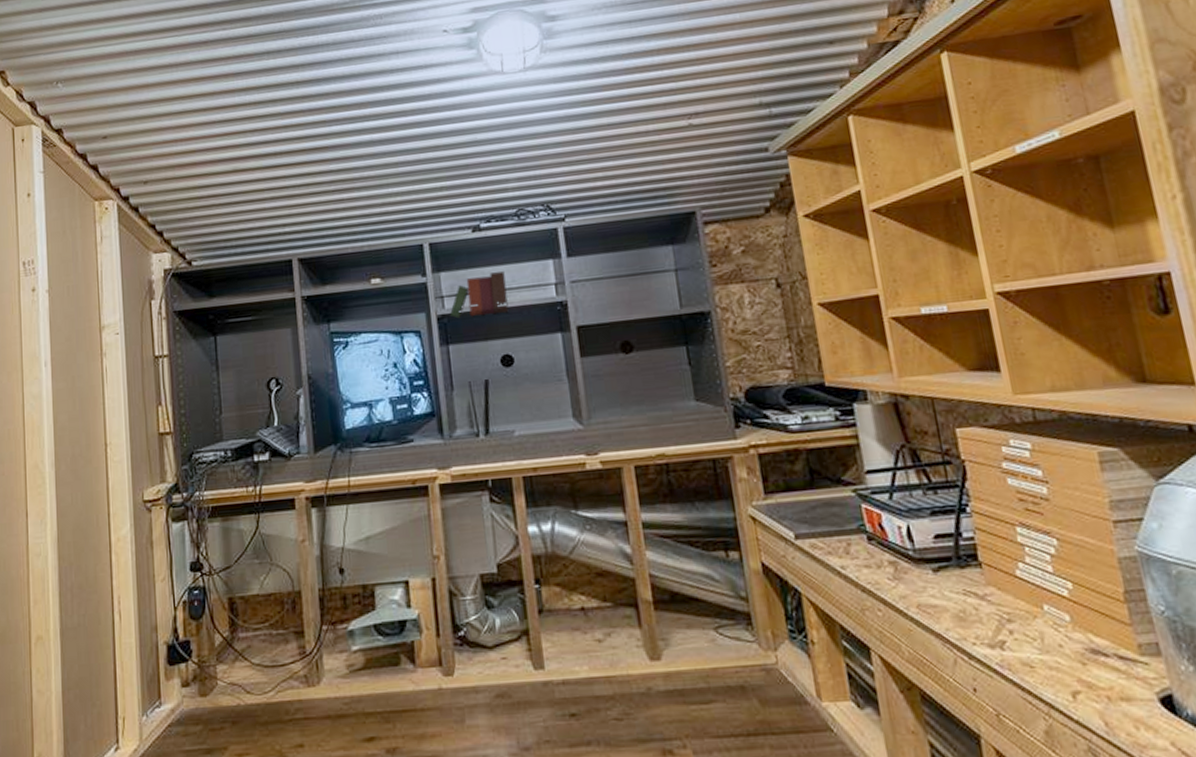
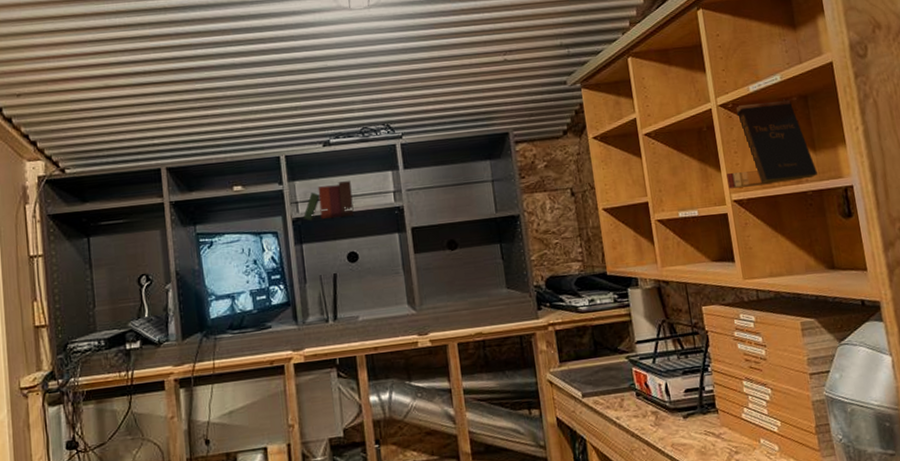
books: none [986,161,1118,278] -> present [726,99,819,189]

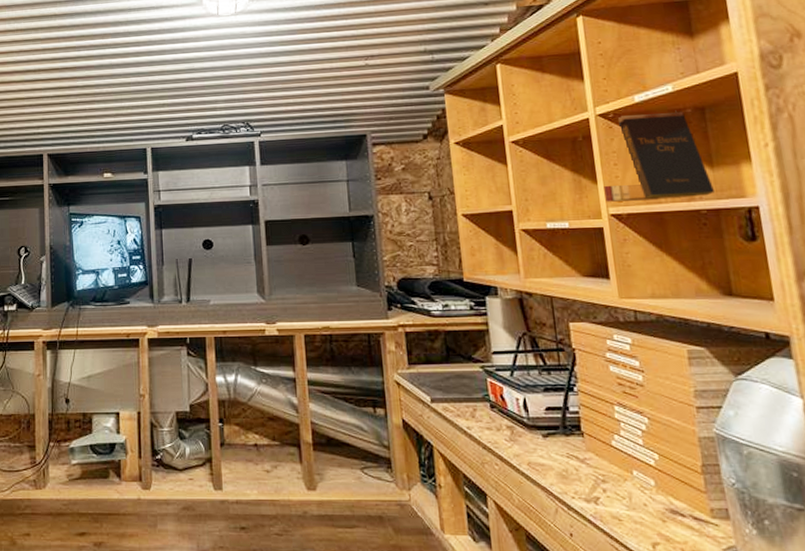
books: present [303,181,354,221] -> none [165,174,211,209]

